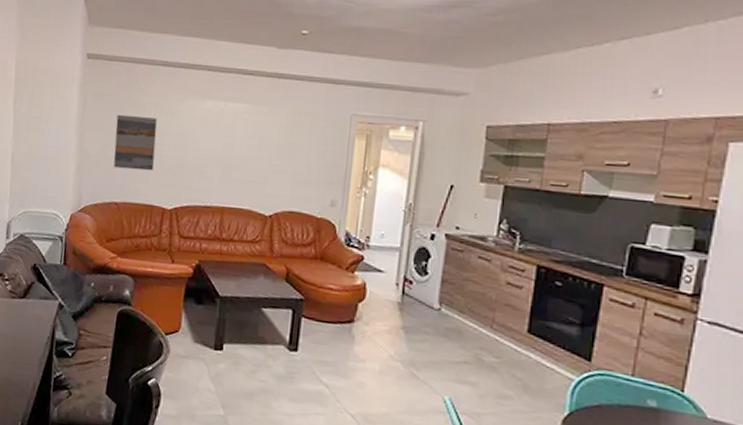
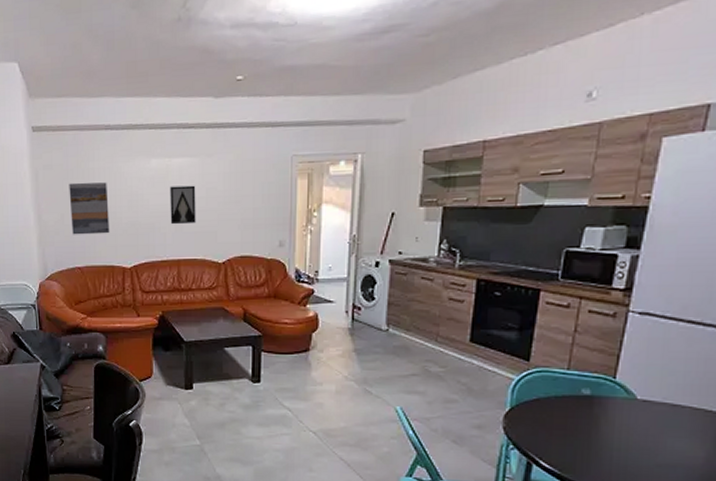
wall art: none [218,130,249,171] -> present [170,185,196,225]

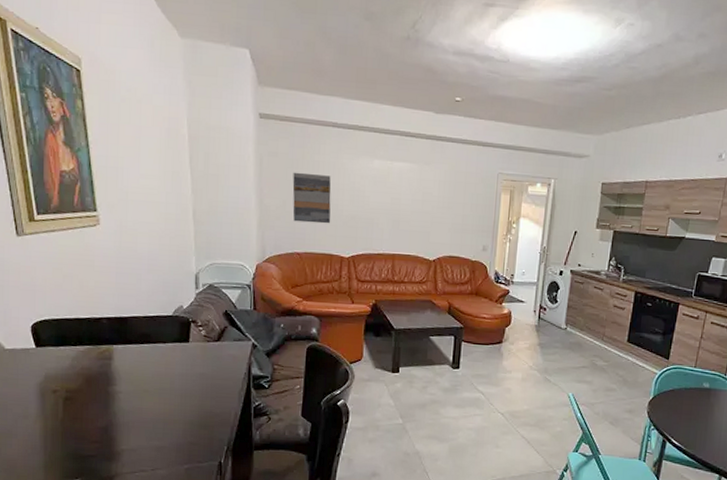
wall art: present [170,185,196,225] -> none [388,187,414,223]

